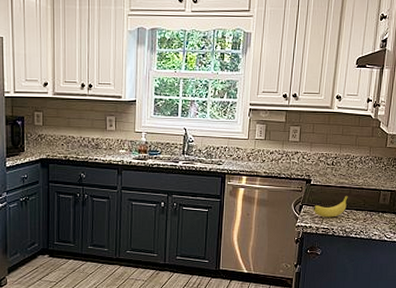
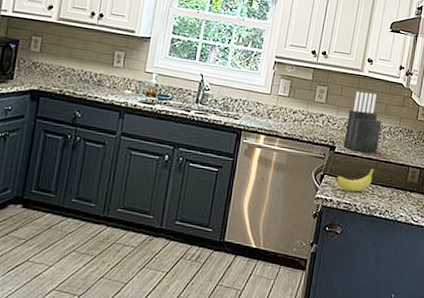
knife block: none [318,128,353,182] -> present [343,92,382,153]

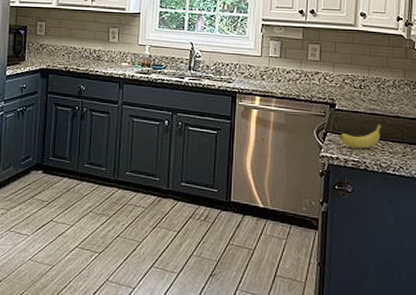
knife block: present [343,92,382,153] -> none [344,47,384,108]

